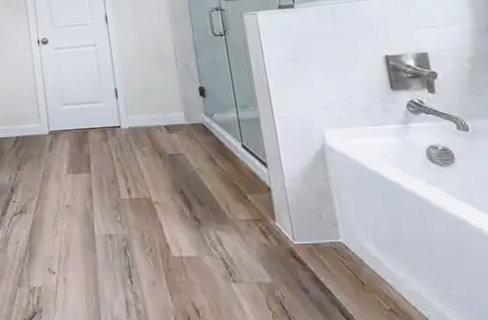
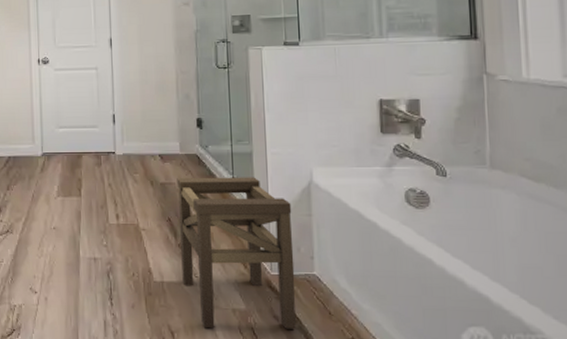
stool: none [185,143,328,304] -> present [177,177,296,329]

